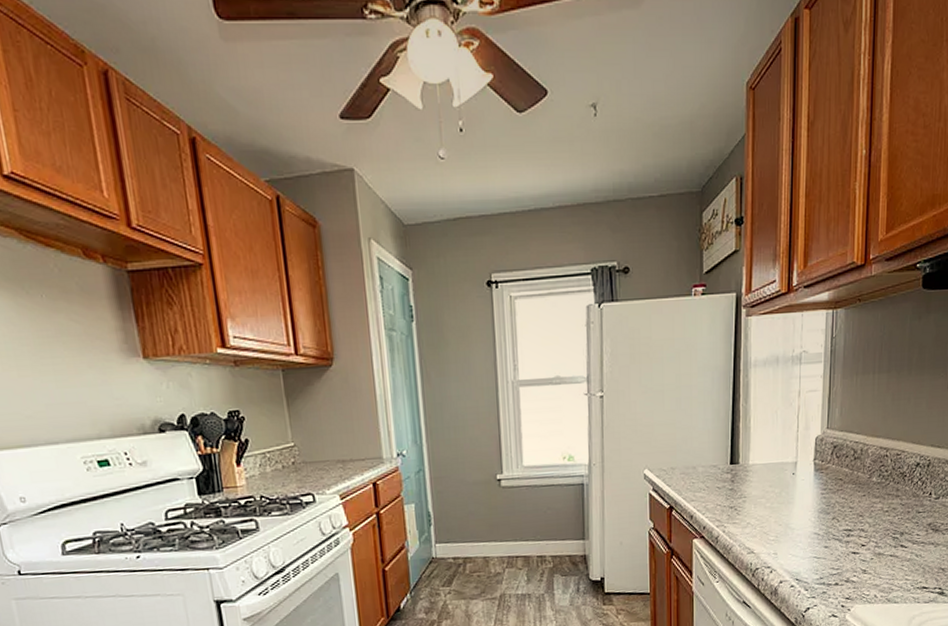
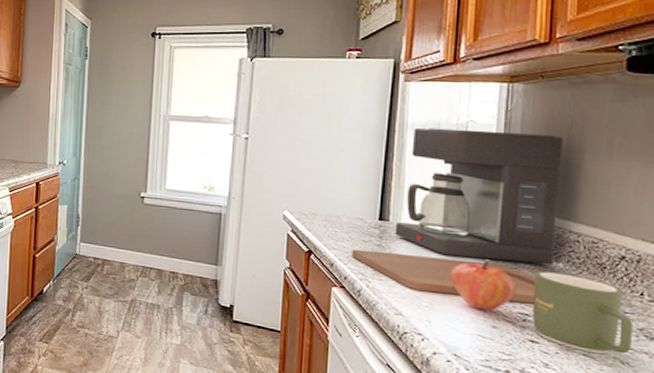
cutting board: none [708,488,856,527] -> present [351,249,535,304]
coffee maker: none [744,358,876,488] -> present [394,128,563,265]
fruit: none [791,485,842,534] -> present [450,259,516,311]
mug: none [854,487,925,553] -> present [532,271,634,354]

